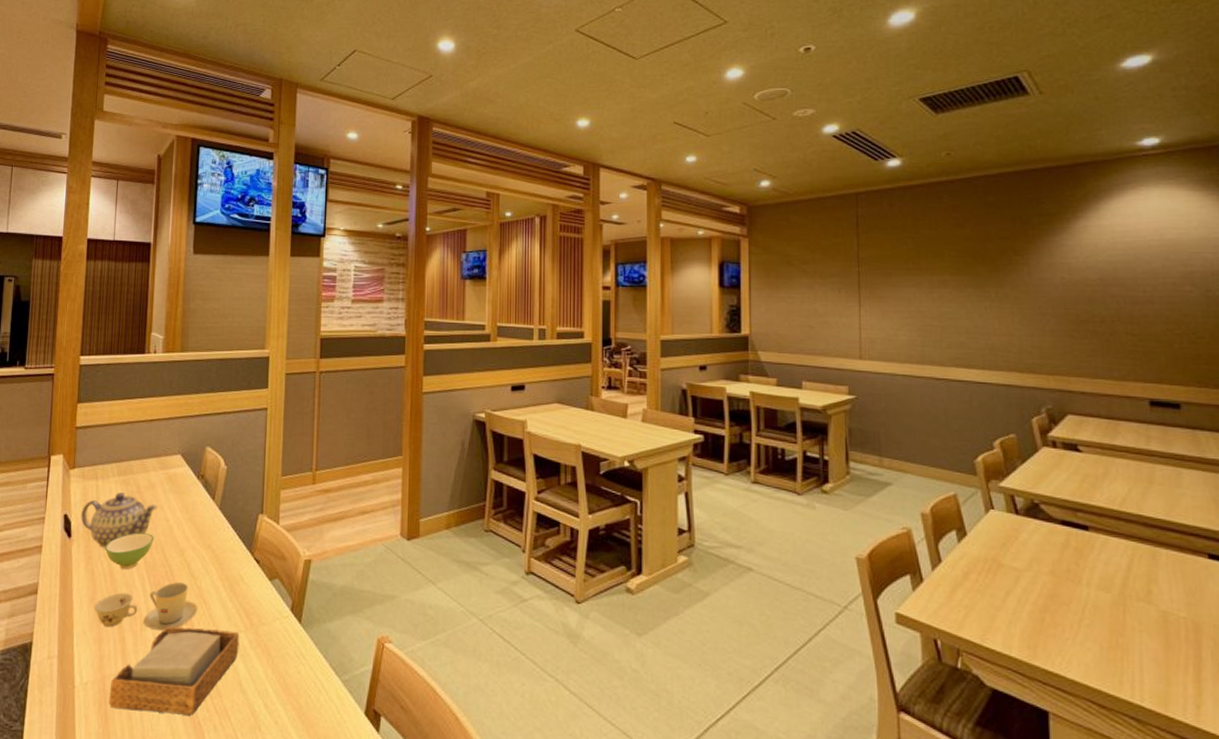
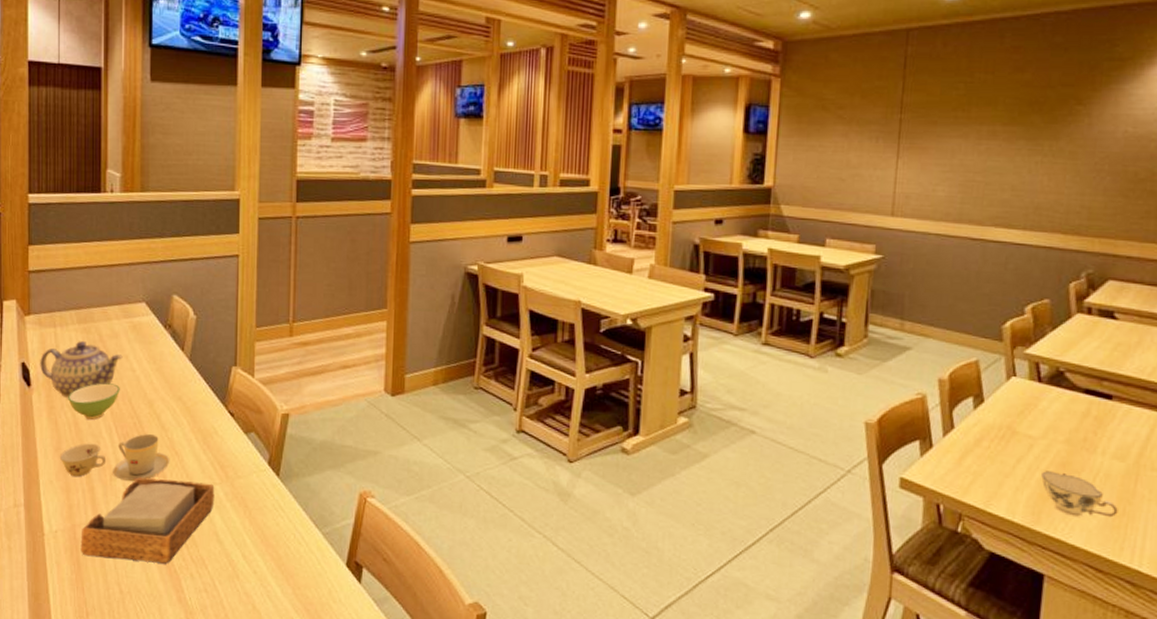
teacup: none [1032,603,1111,651] -> present [1041,471,1118,518]

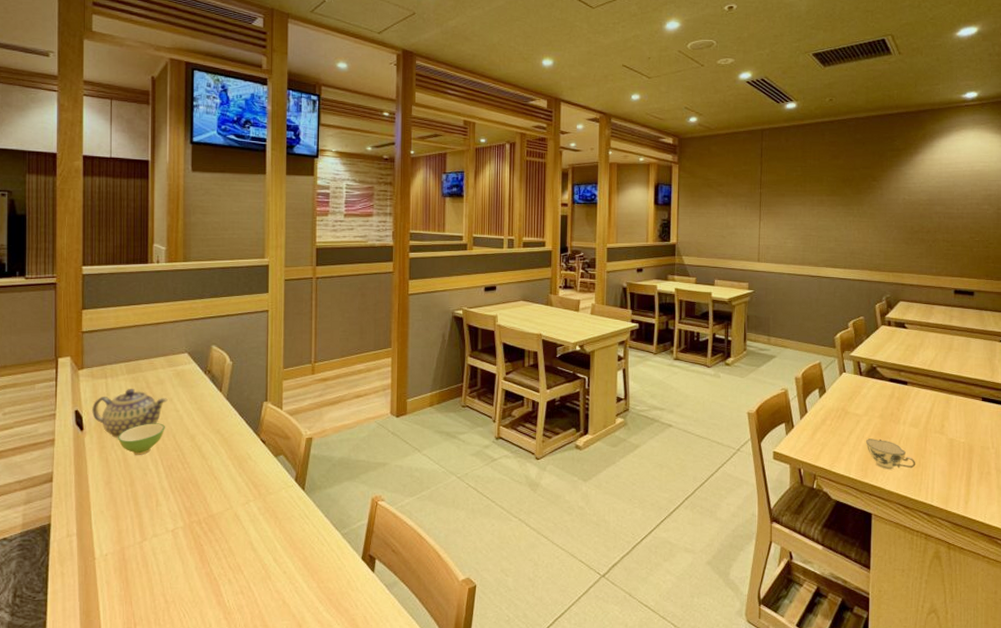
teacup: present [59,443,107,477] -> none [109,475,153,506]
napkin holder: present [80,477,215,564] -> none [129,501,249,574]
teacup: present [113,433,170,482] -> none [159,463,210,506]

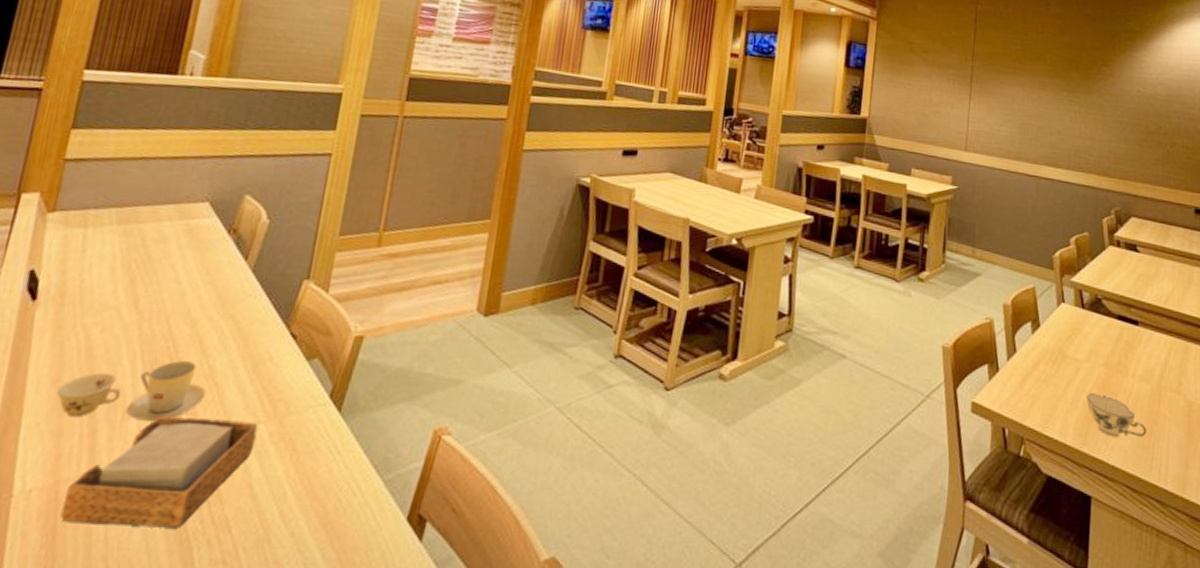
teapot: present [92,389,168,438] -> none [54,245,168,315]
teacup: none [109,475,153,506] -> present [56,372,122,418]
bowl: present [118,423,165,455] -> none [84,297,157,343]
napkin holder: none [129,501,249,574] -> present [60,416,258,528]
teacup: none [159,463,210,506] -> present [126,360,207,422]

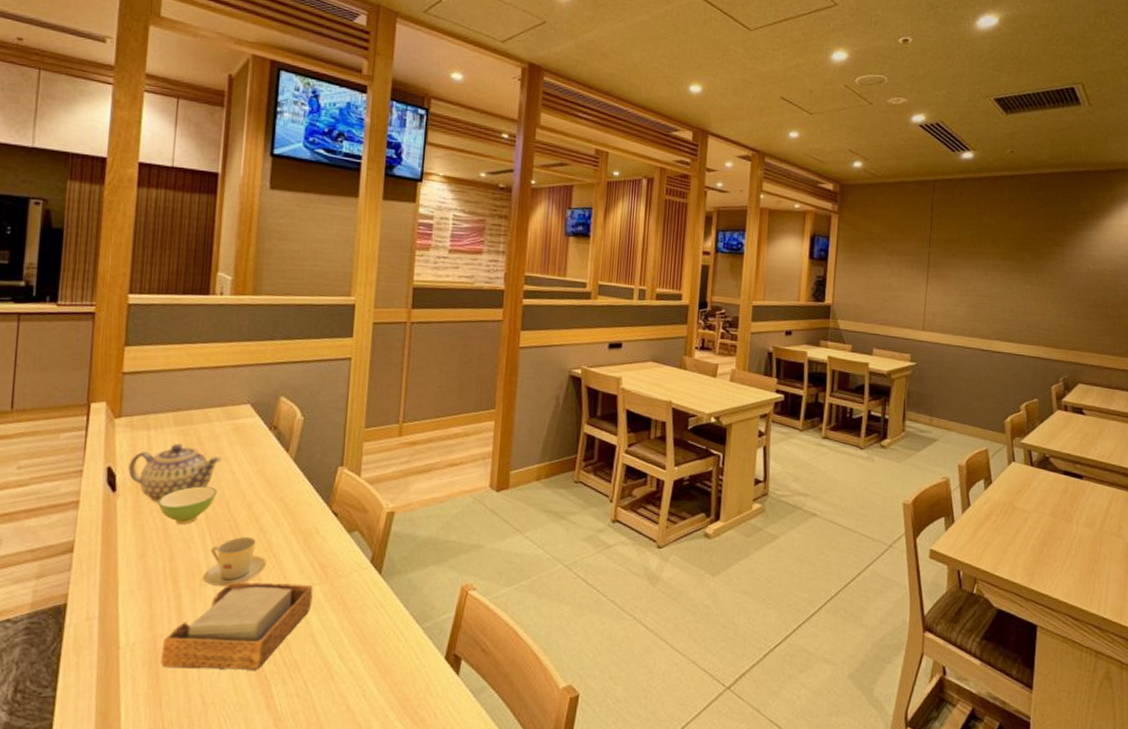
teapot: none [54,245,168,315] -> present [128,444,222,502]
teacup: present [56,372,122,418] -> none [143,548,197,585]
bowl: none [84,297,157,343] -> present [158,486,217,524]
teacup: present [1086,393,1147,438] -> none [1034,539,1089,575]

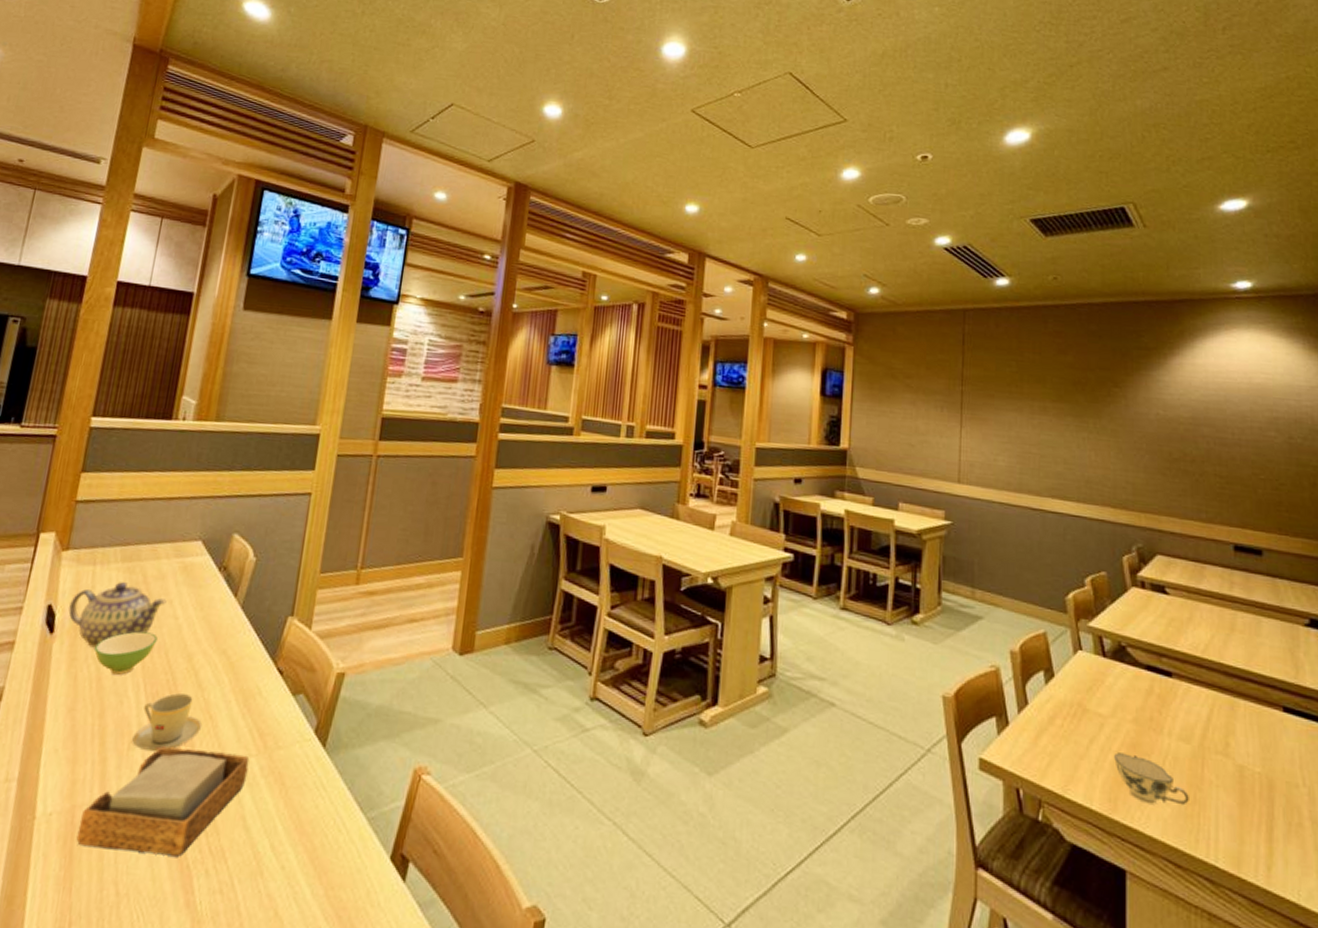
teacup: none [1034,539,1089,575] -> present [1114,752,1189,806]

